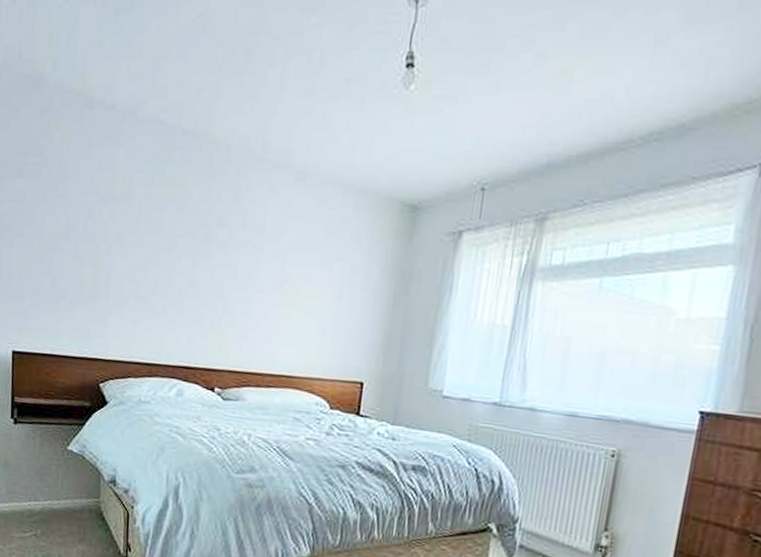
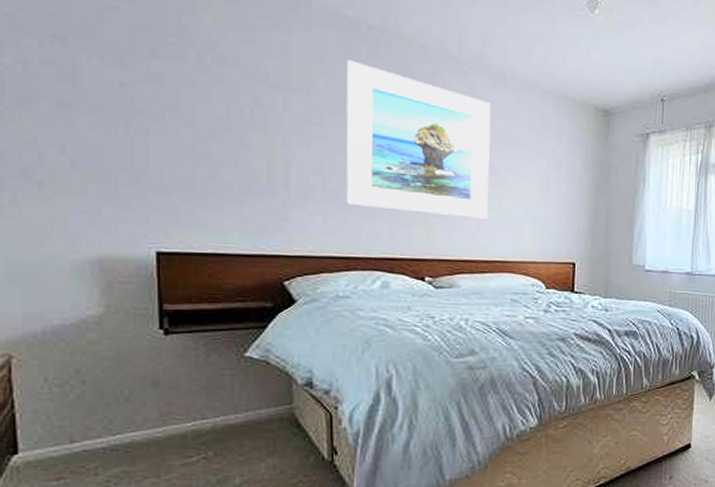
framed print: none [152,167,290,330] -> present [345,60,491,219]

